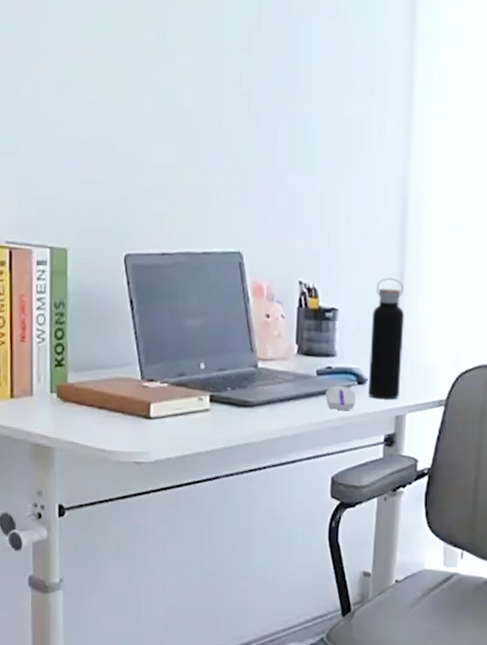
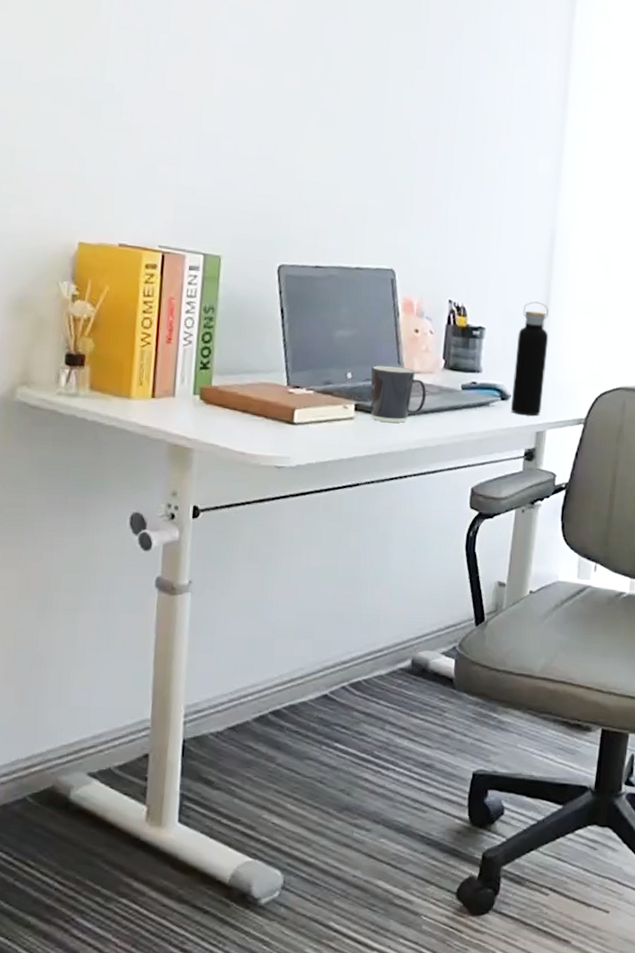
mug: none [224,353,281,413] -> present [370,365,426,423]
computer mouse: present [325,385,356,410] -> none [469,400,499,424]

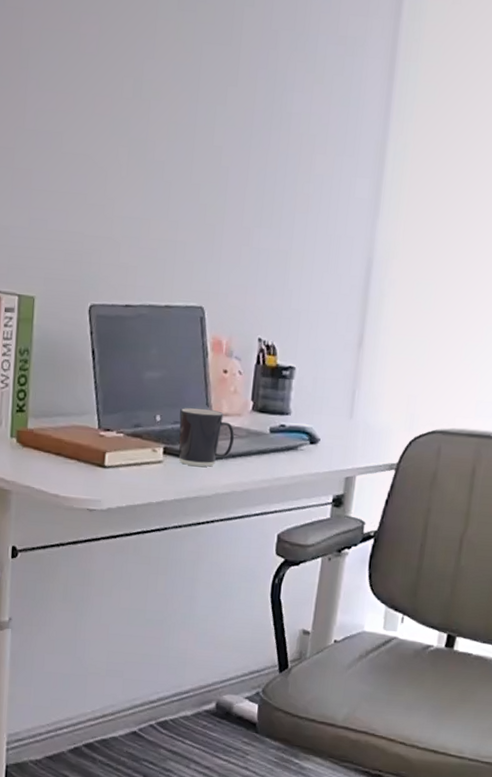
water bottle: present [510,301,549,416] -> none [319,338,363,460]

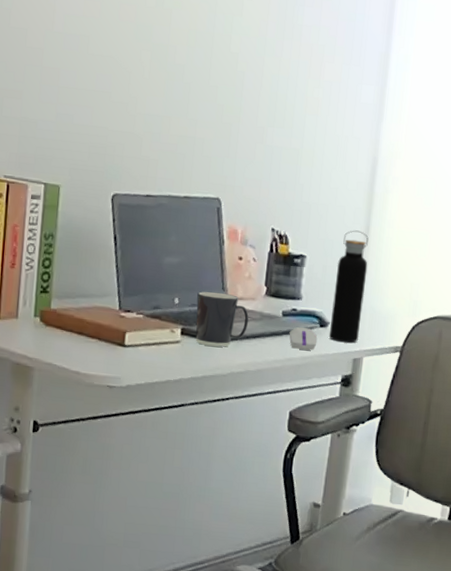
computer mouse: none [277,444,308,469] -> present [289,327,318,351]
water bottle: none [319,338,363,460] -> present [328,230,369,343]

